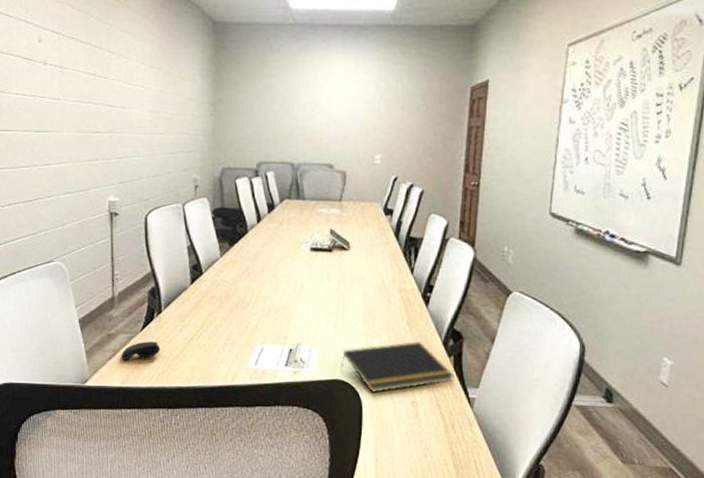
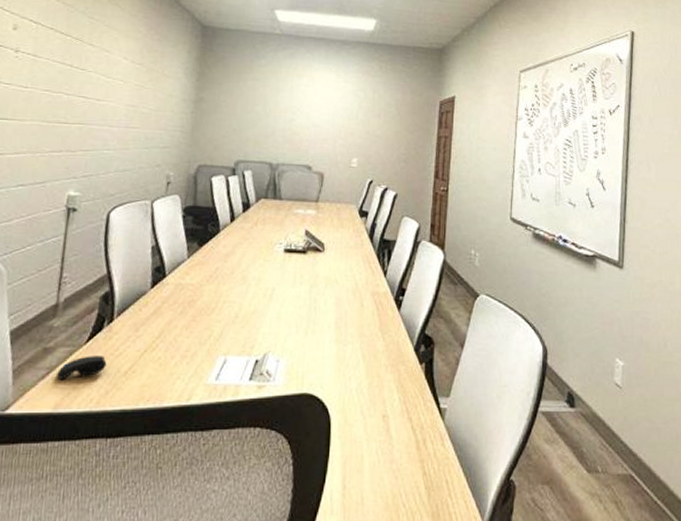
notepad: present [341,342,454,393] -> none [310,349,426,407]

